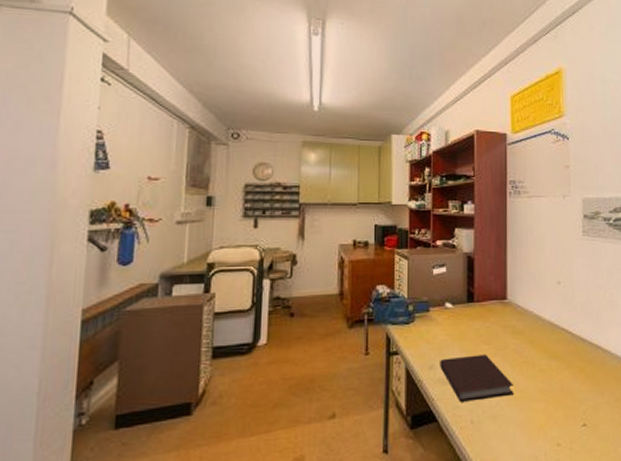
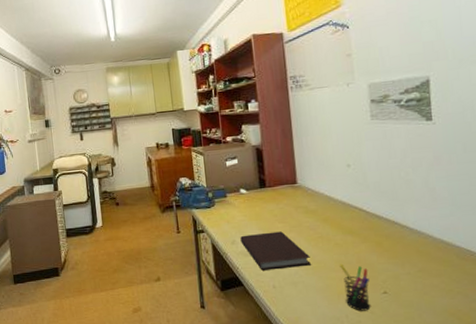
pen holder: none [543,392,570,448] -> present [340,263,371,311]

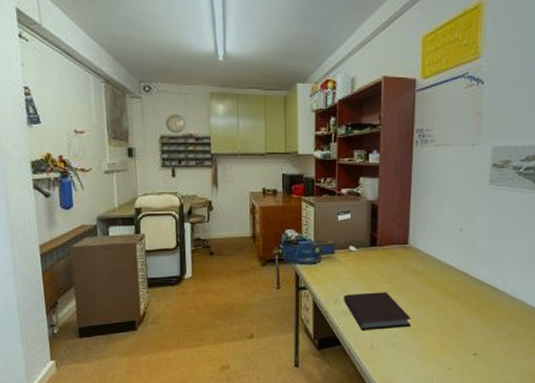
pen holder: present [340,263,371,311] -> none [438,326,463,371]

